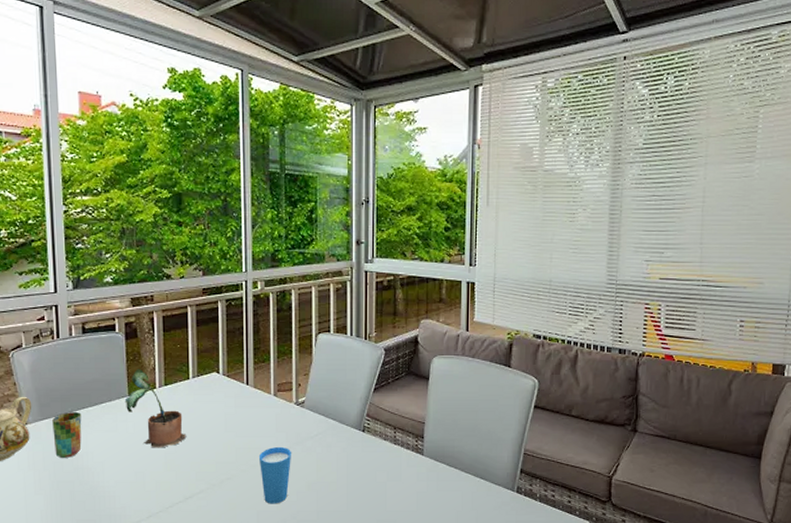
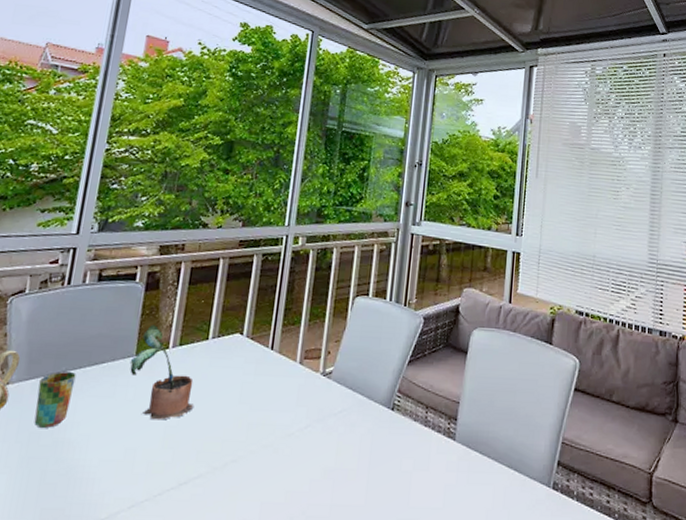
cup: present [258,446,292,504] -> none [271,423,311,495]

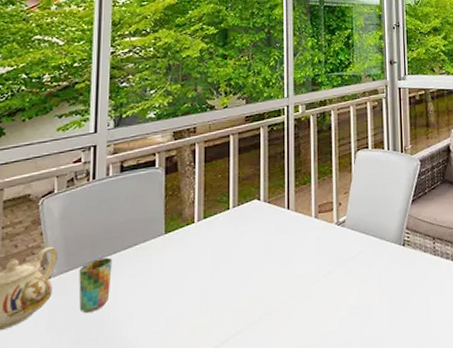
potted plant: present [129,325,194,420] -> none [160,204,225,289]

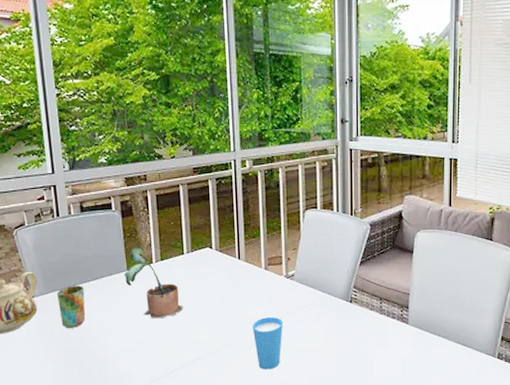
potted plant: none [160,204,225,289] -> present [124,245,184,319]
cup: none [299,271,334,337] -> present [252,316,284,370]

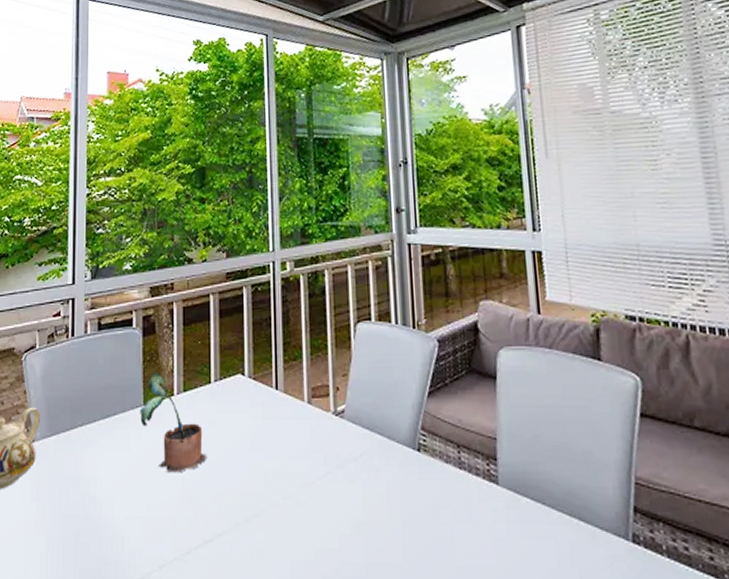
cup: present [57,286,86,328] -> none [60,426,92,485]
cup: present [252,316,284,370] -> none [291,471,332,553]

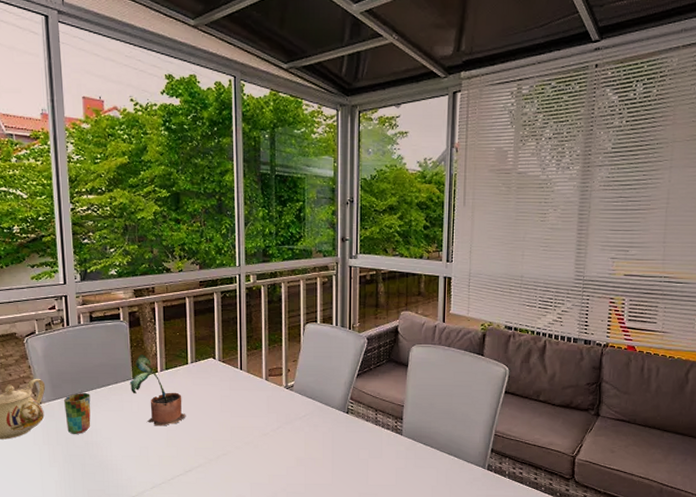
cup: none [60,426,92,485] -> present [64,393,91,434]

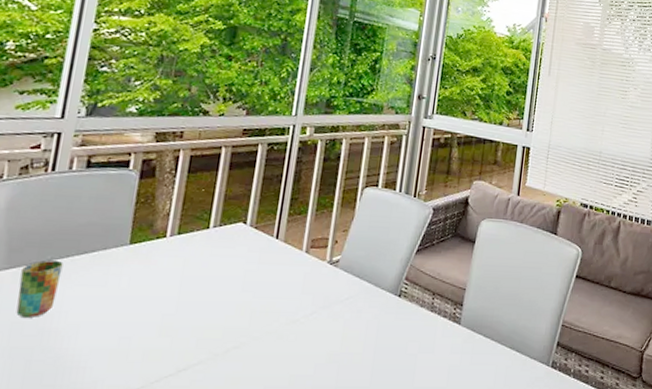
potted plant: present [129,354,186,426] -> none [123,213,194,309]

